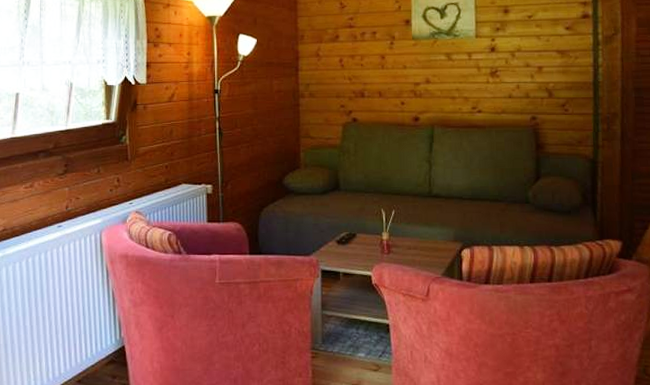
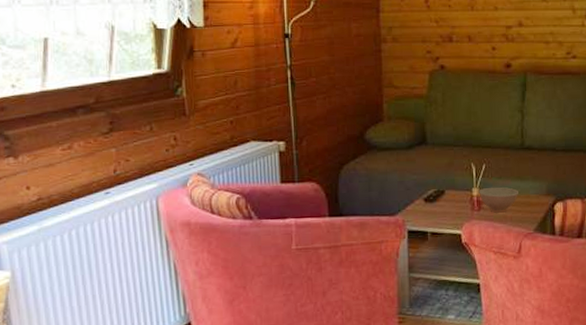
bowl: none [388,232,426,257] -> present [479,187,518,213]

